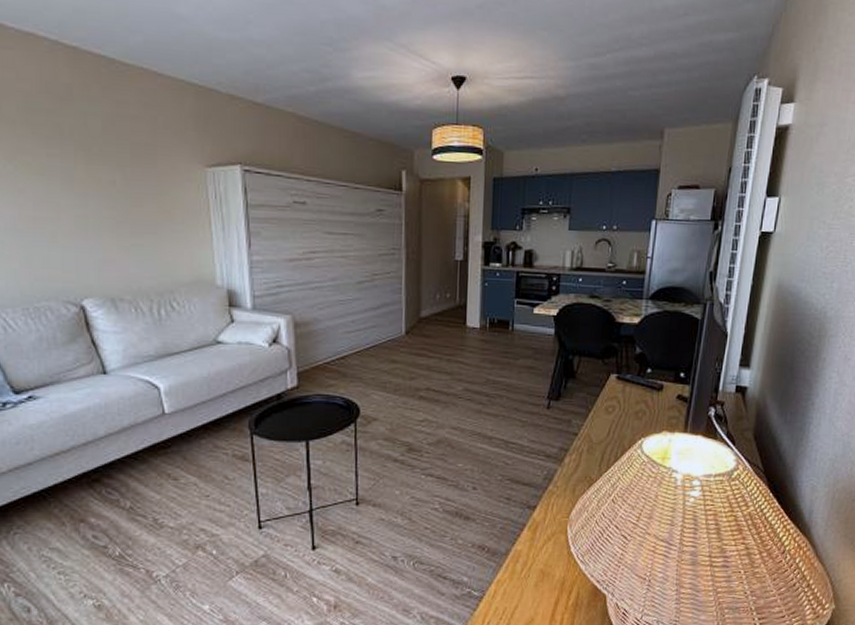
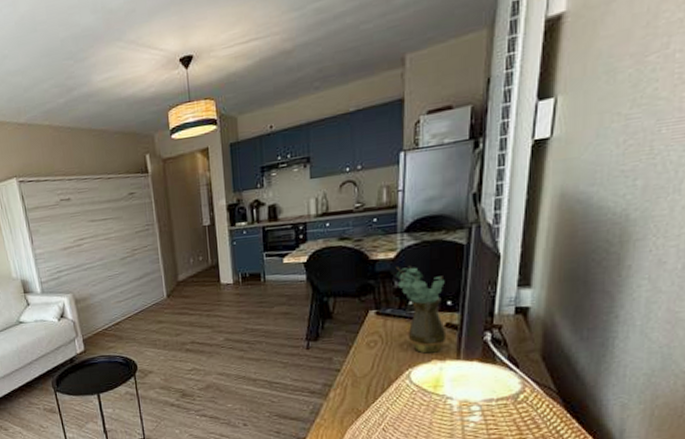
vase: none [638,333,680,424] -> present [395,266,447,354]

